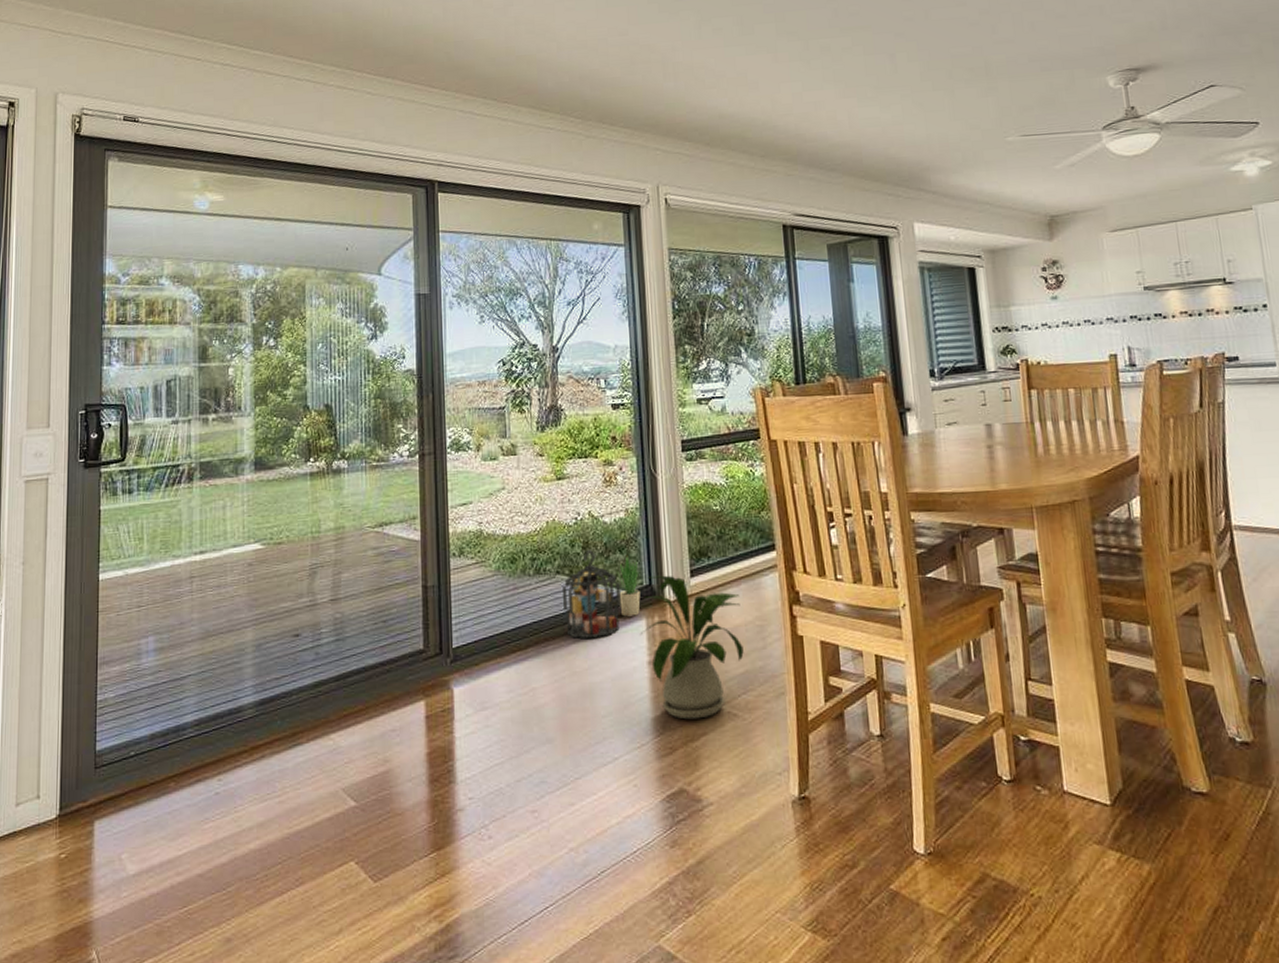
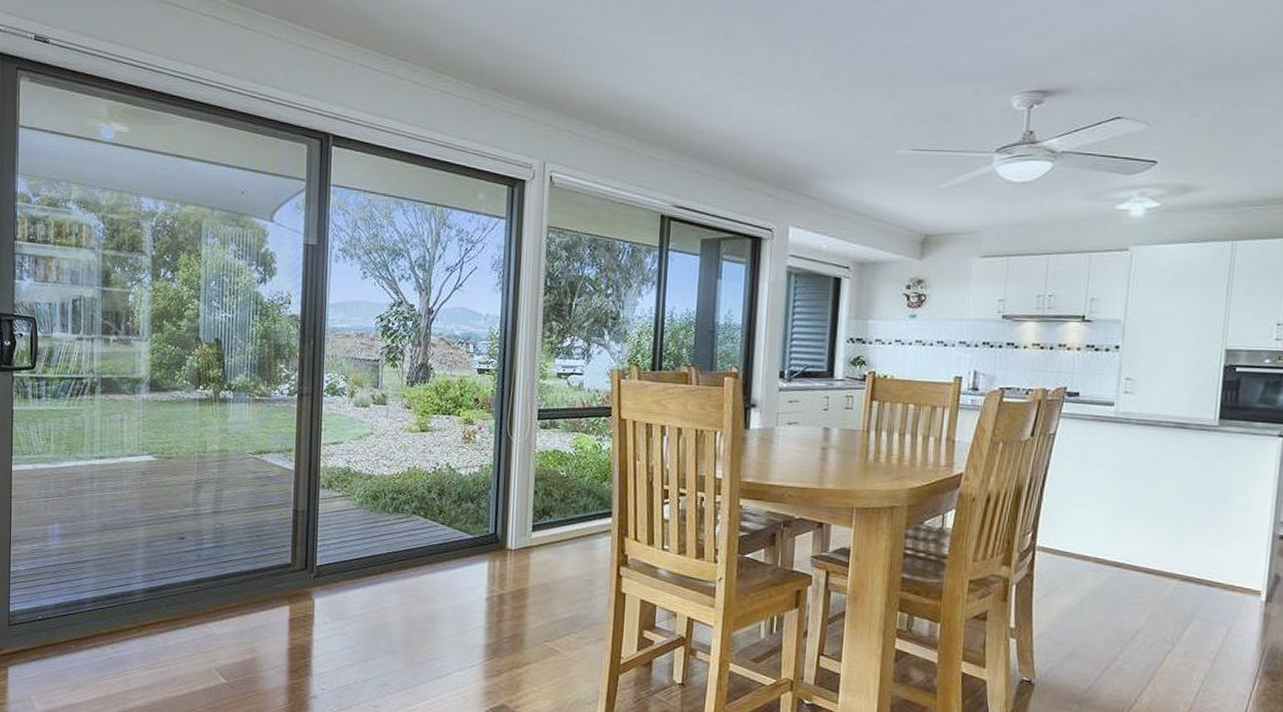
lantern: present [563,549,621,638] -> none [416,496,469,573]
potted plant: present [616,554,641,617] -> none [466,504,487,559]
house plant: present [640,575,744,720] -> none [481,526,574,651]

